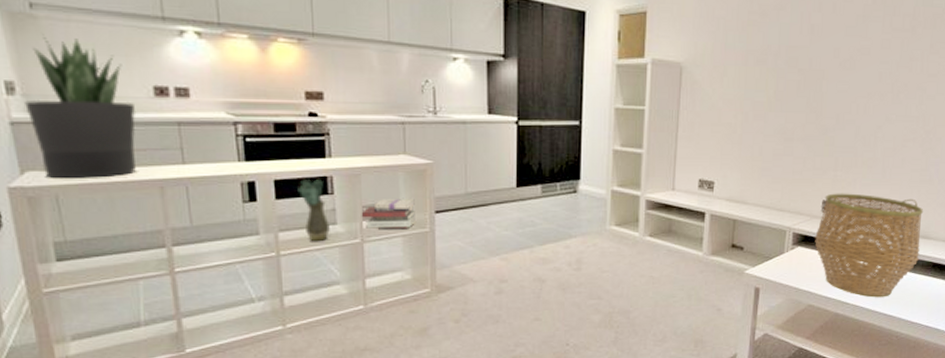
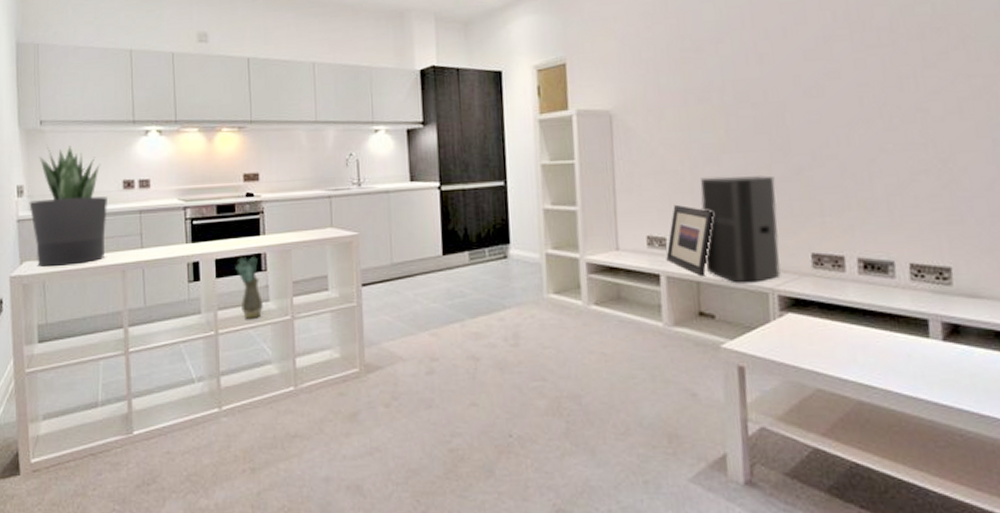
books: present [361,199,415,230] -> none [291,272,343,305]
picture frame: none [712,153,754,216] -> present [666,204,714,277]
speaker: none [742,131,806,222] -> present [700,174,781,284]
basket: present [815,193,924,298] -> none [809,243,971,380]

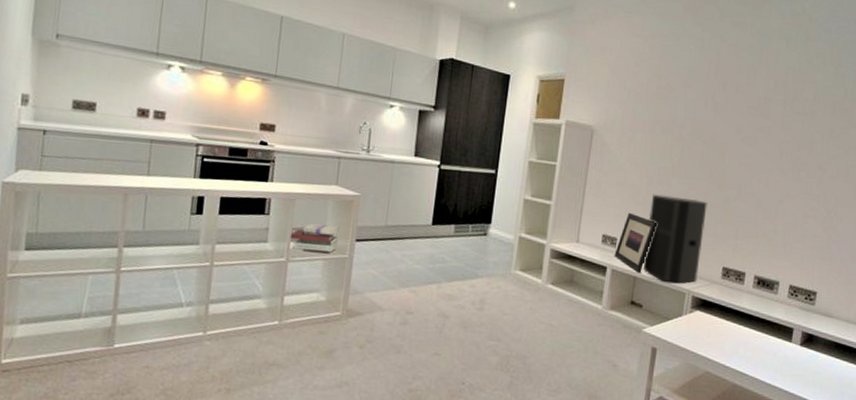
planter: present [29,145,107,268] -> none [33,59,119,181]
vase: present [235,254,263,320] -> none [239,196,262,258]
books: none [291,272,343,305] -> present [290,223,339,254]

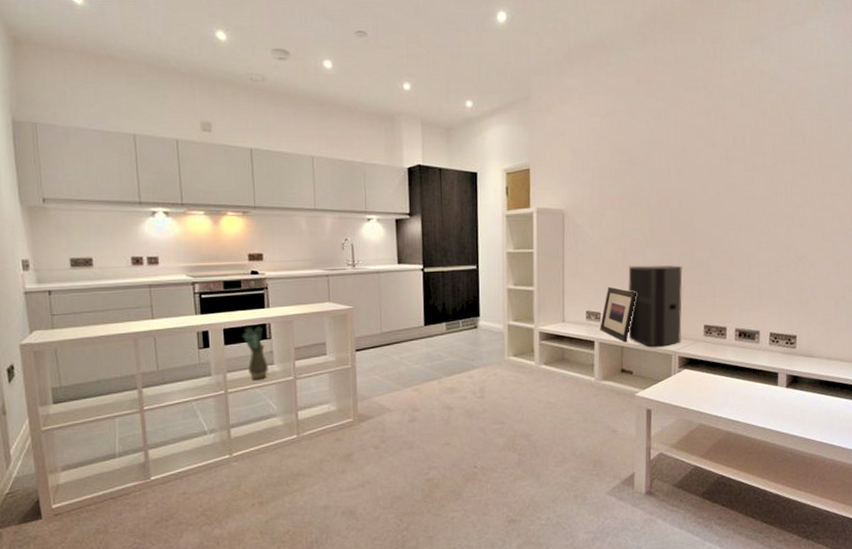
vase: none [239,196,262,258] -> present [242,325,268,381]
books: present [290,223,339,254] -> none [294,340,339,367]

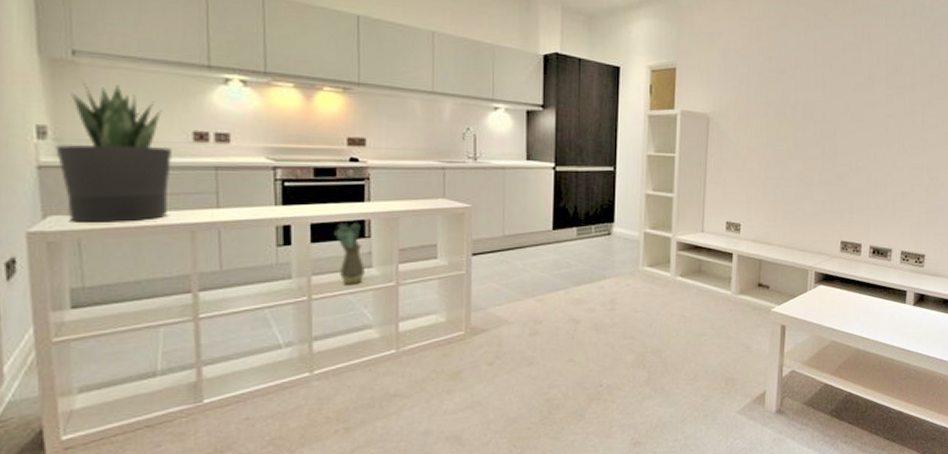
planter: none [36,222,117,336] -> present [56,80,172,224]
picture frame: present [600,286,636,343] -> none [739,197,777,256]
speaker: present [628,264,683,348] -> none [767,177,823,262]

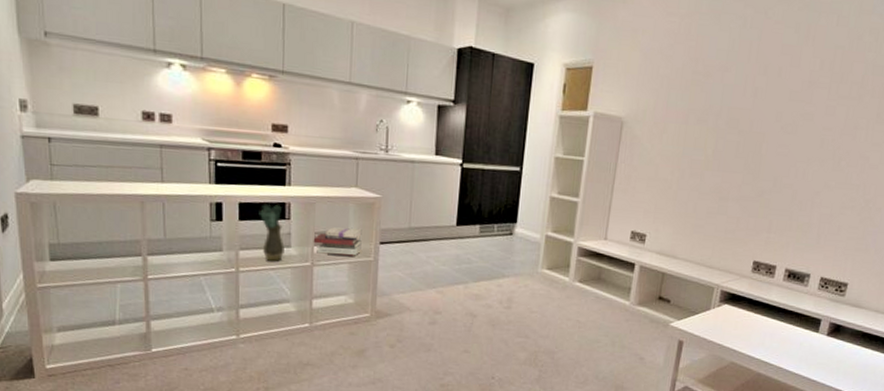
planter: present [56,80,172,224] -> none [34,60,125,190]
books: none [397,242,452,272] -> present [313,227,362,257]

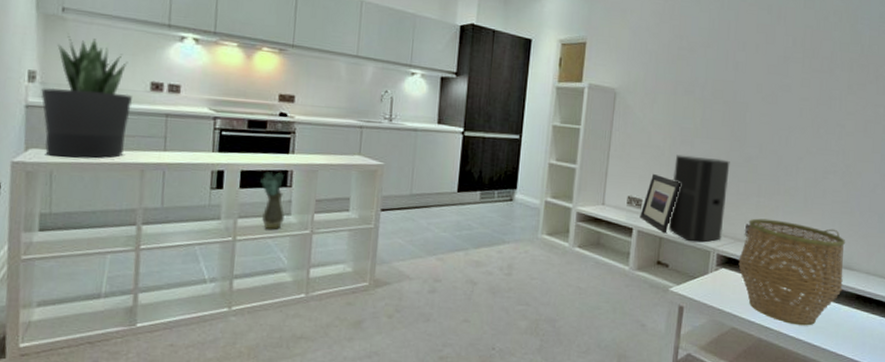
planter: none [34,60,125,190] -> present [41,33,132,159]
books: present [313,227,362,257] -> none [313,194,364,225]
picture frame: none [643,207,688,269] -> present [640,173,681,234]
speaker: none [671,188,741,279] -> present [668,154,730,243]
basket: none [742,254,858,362] -> present [738,218,846,326]

